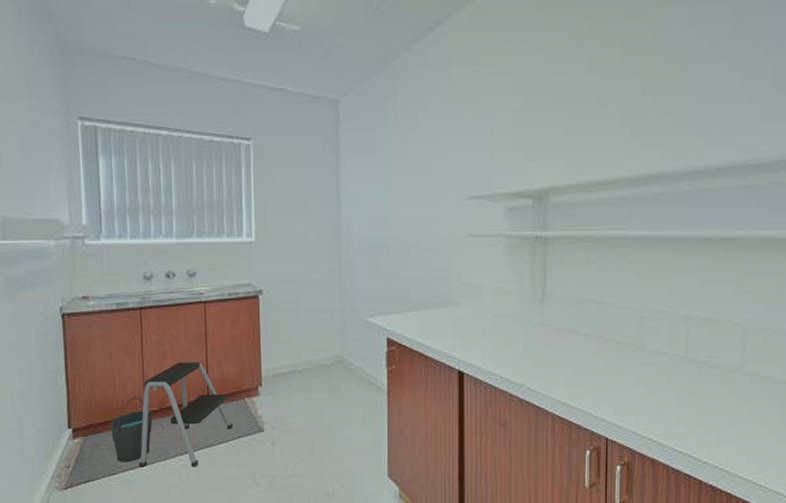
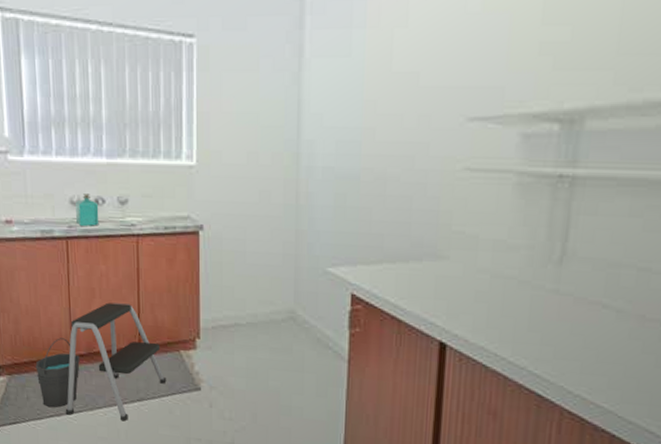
soap bottle: none [149,269,170,298] -> present [76,194,99,227]

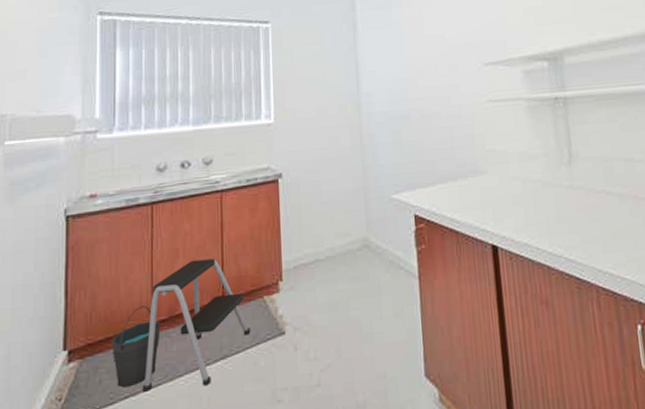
soap bottle: present [76,194,99,227] -> none [162,159,185,191]

